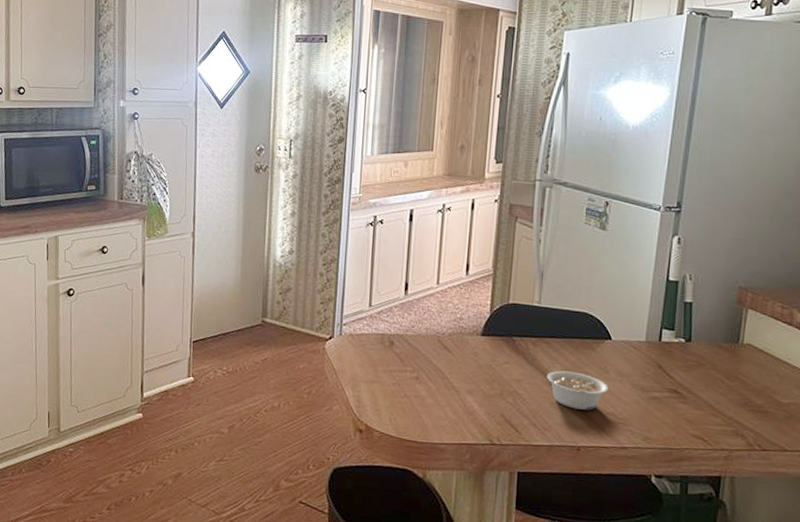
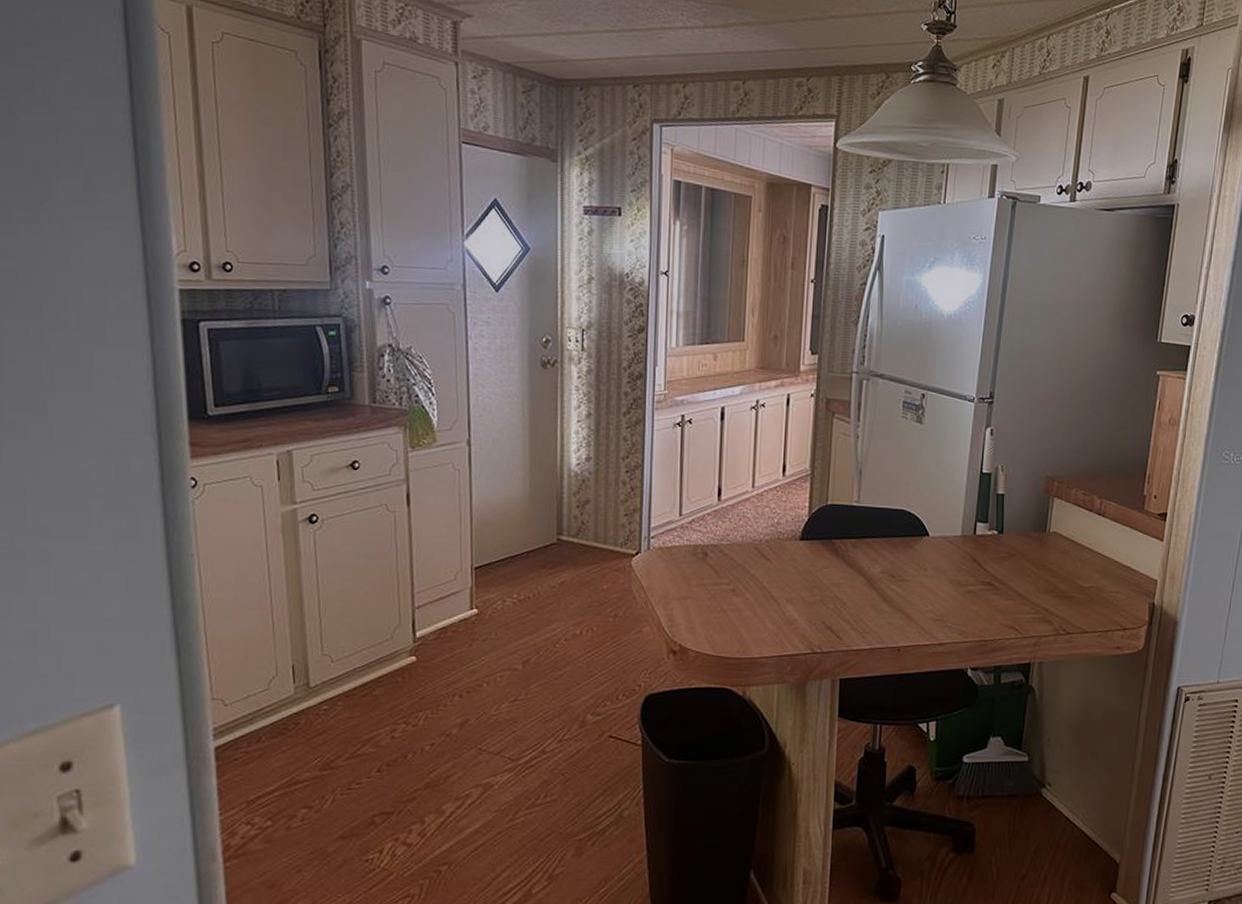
legume: present [546,370,608,411] -> none [866,571,926,609]

